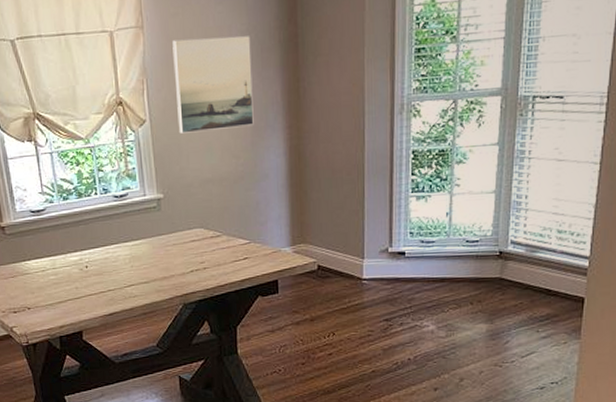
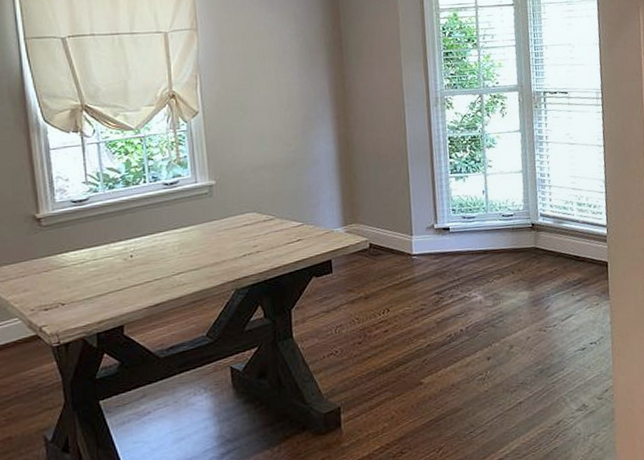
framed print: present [172,36,254,134] -> none [225,39,304,124]

